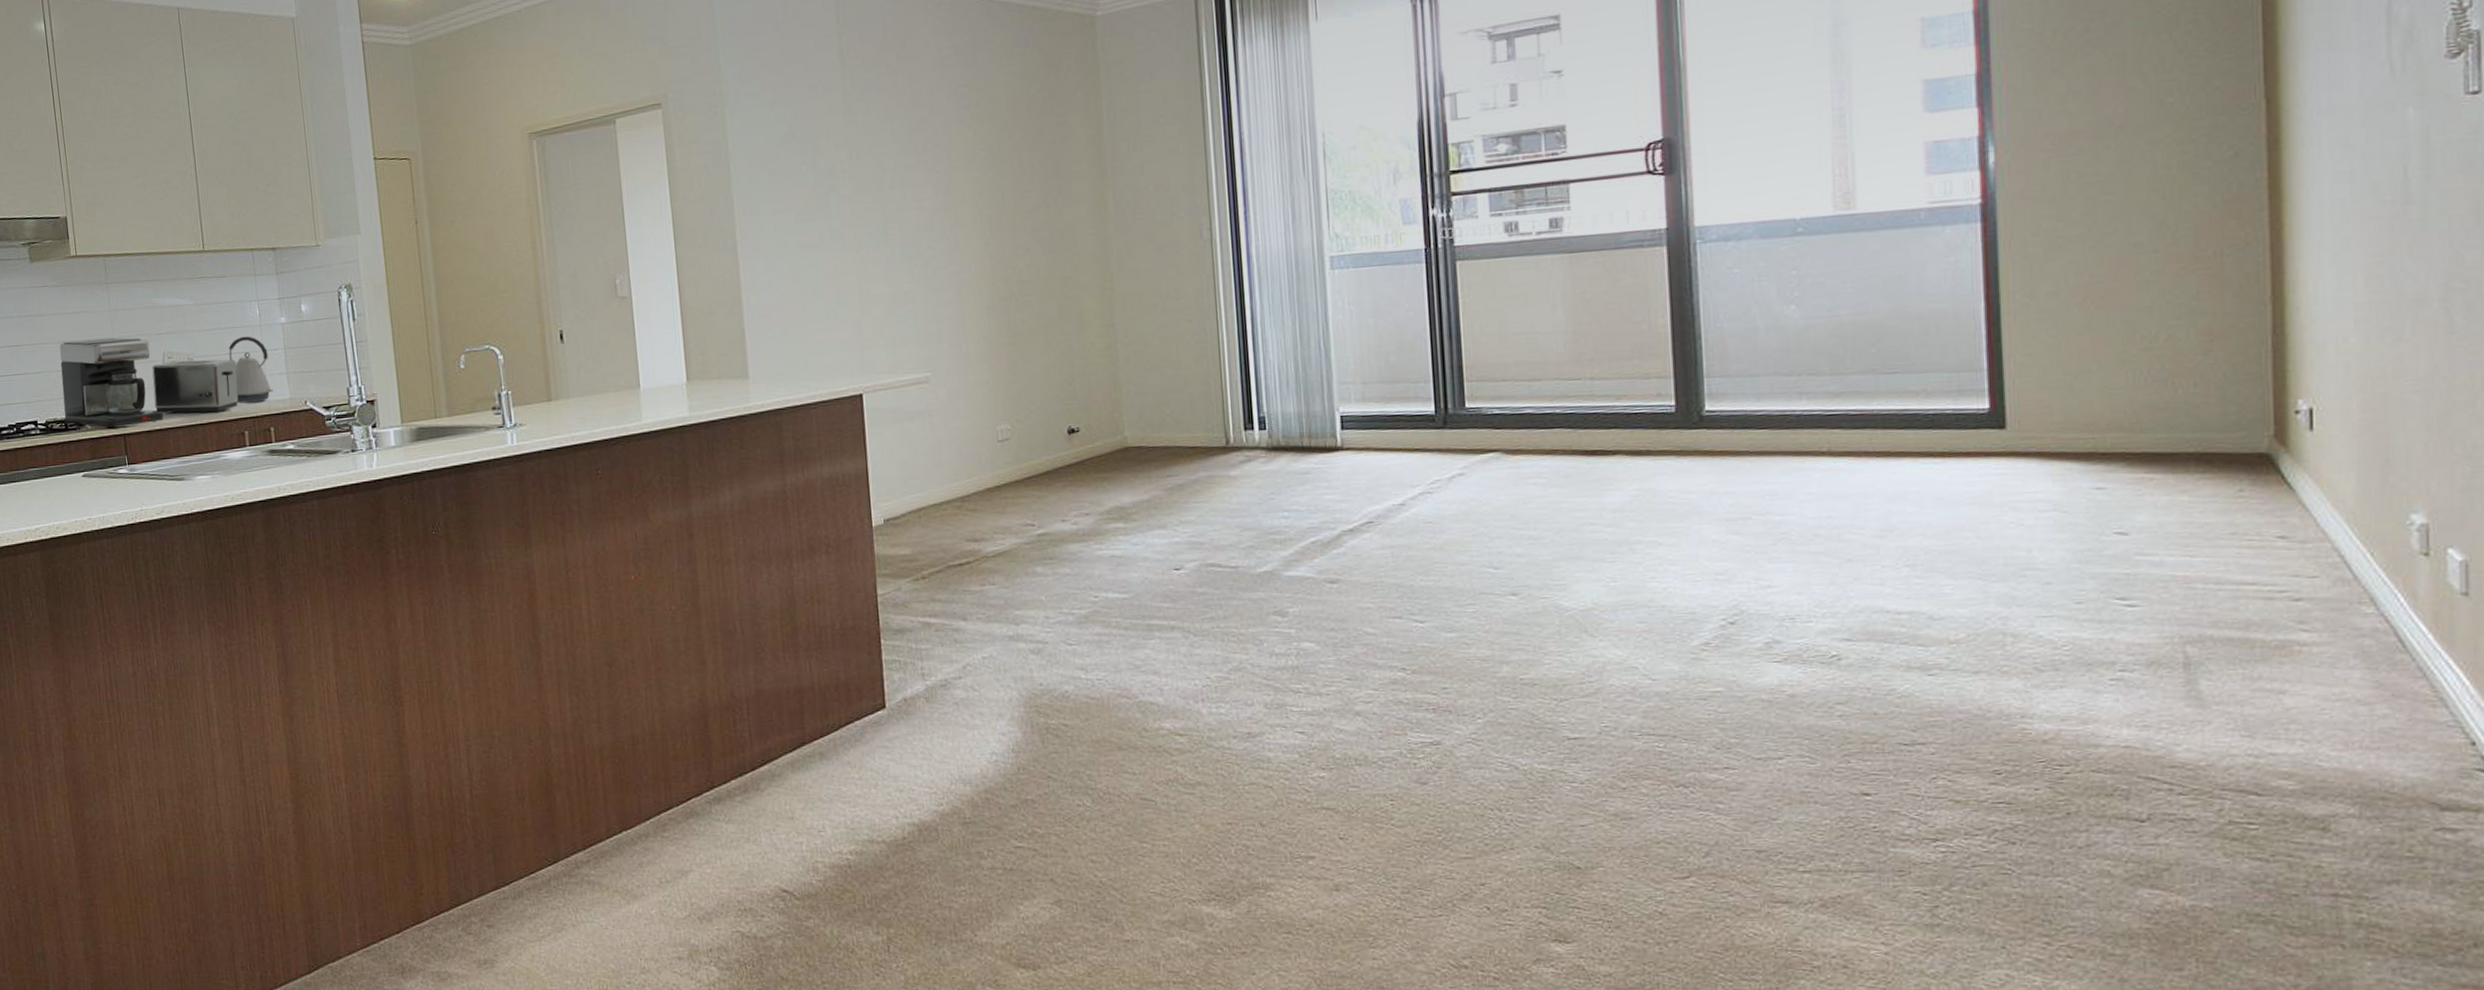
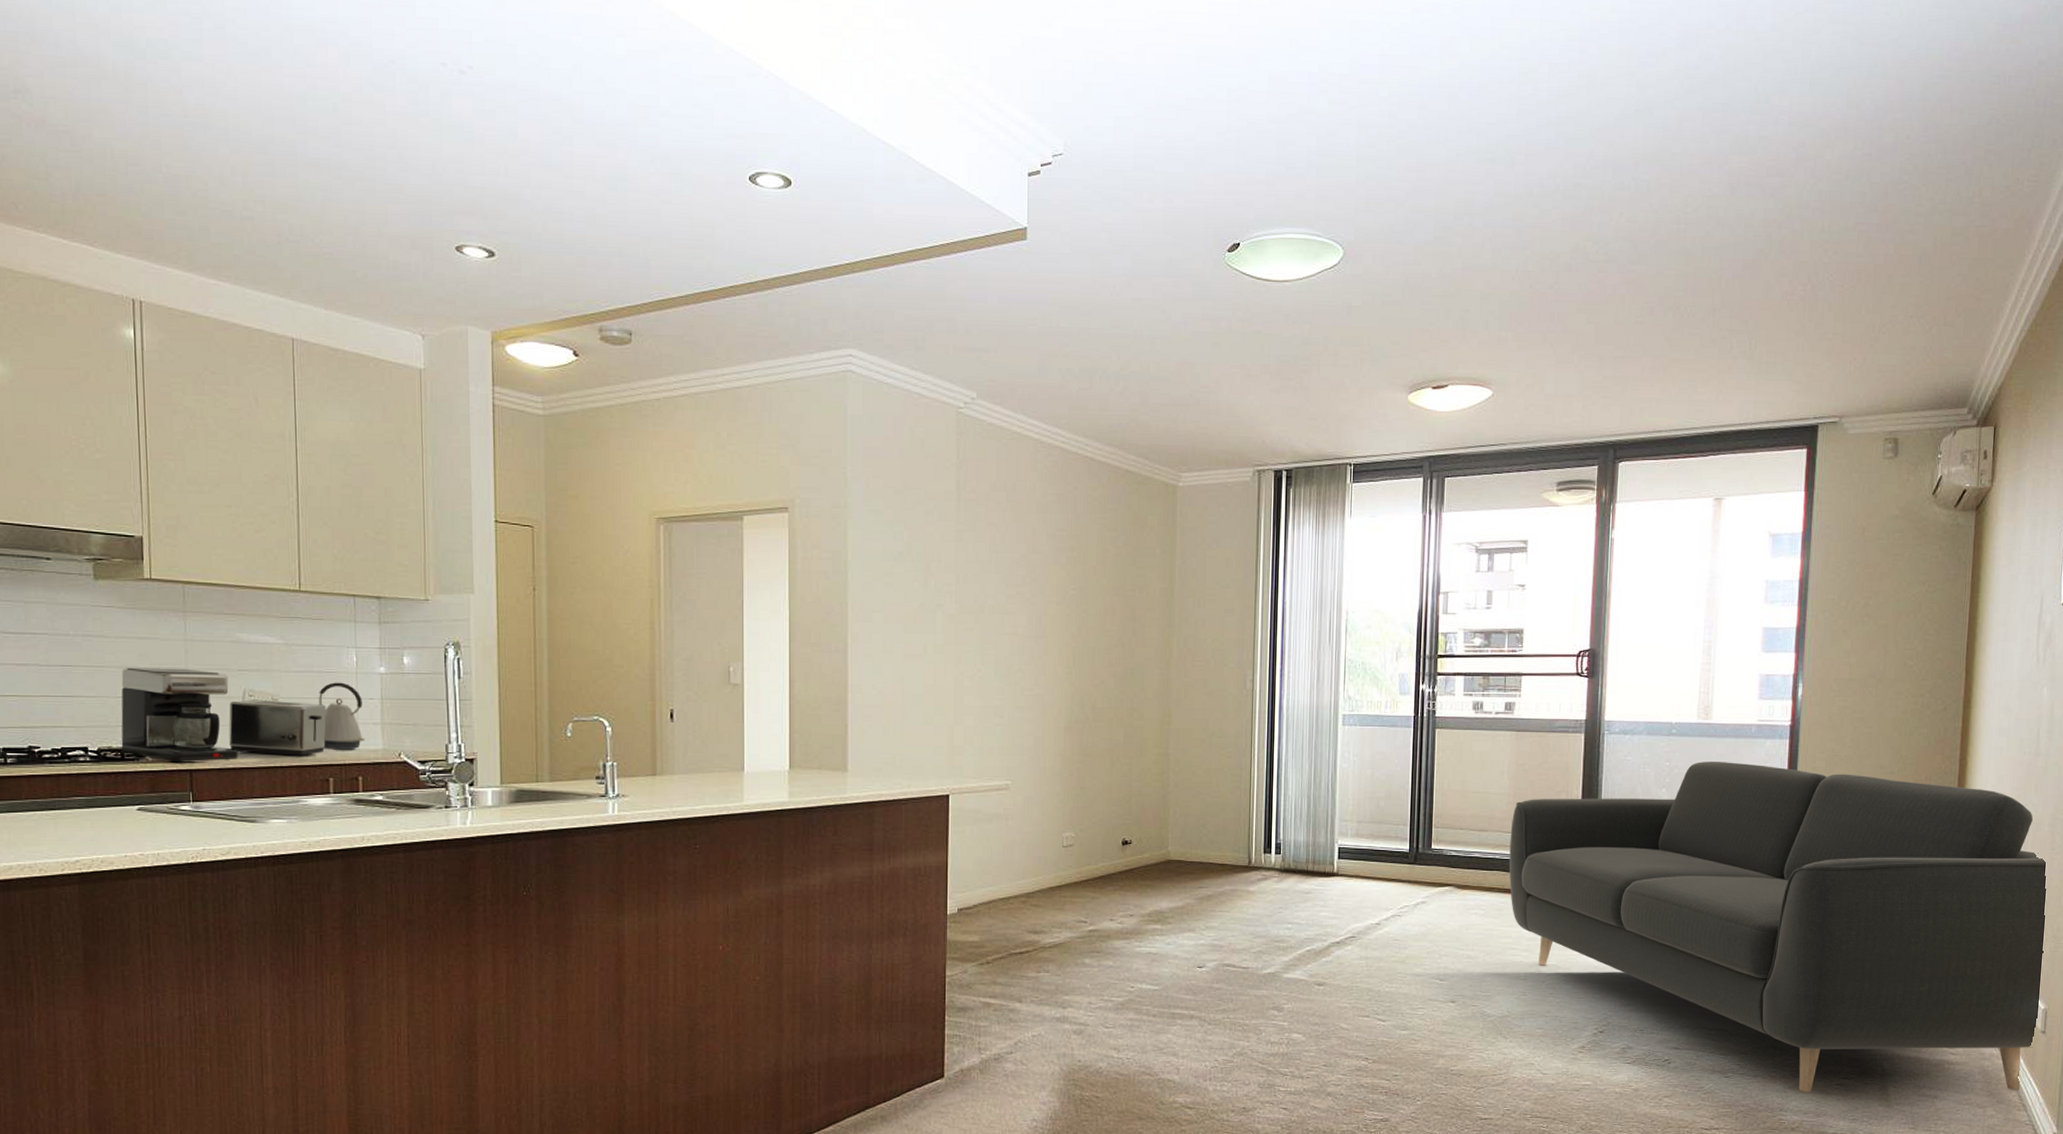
sofa: none [1573,258,2452,691] -> present [1509,762,2046,1092]

